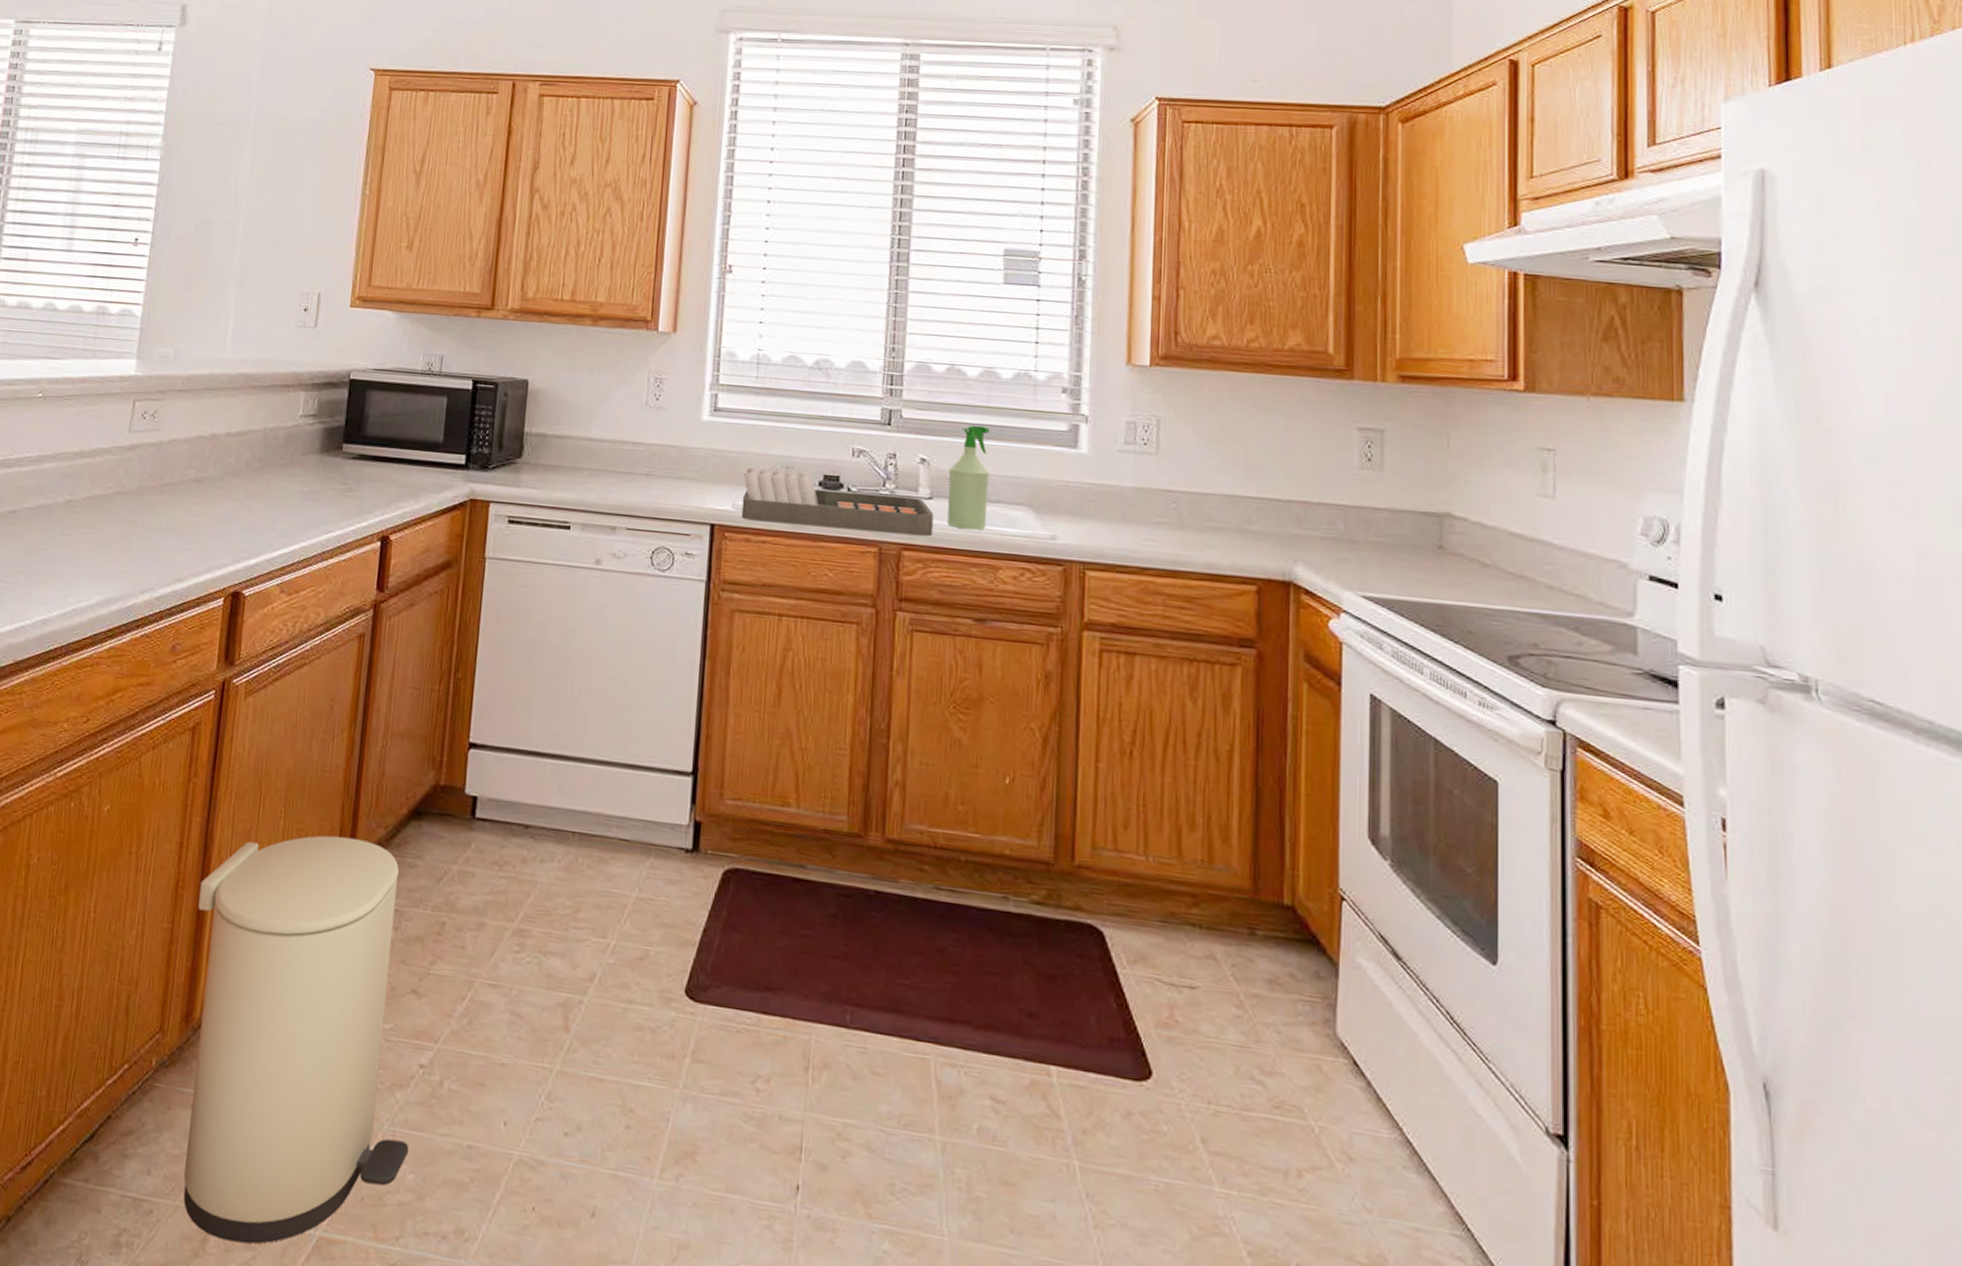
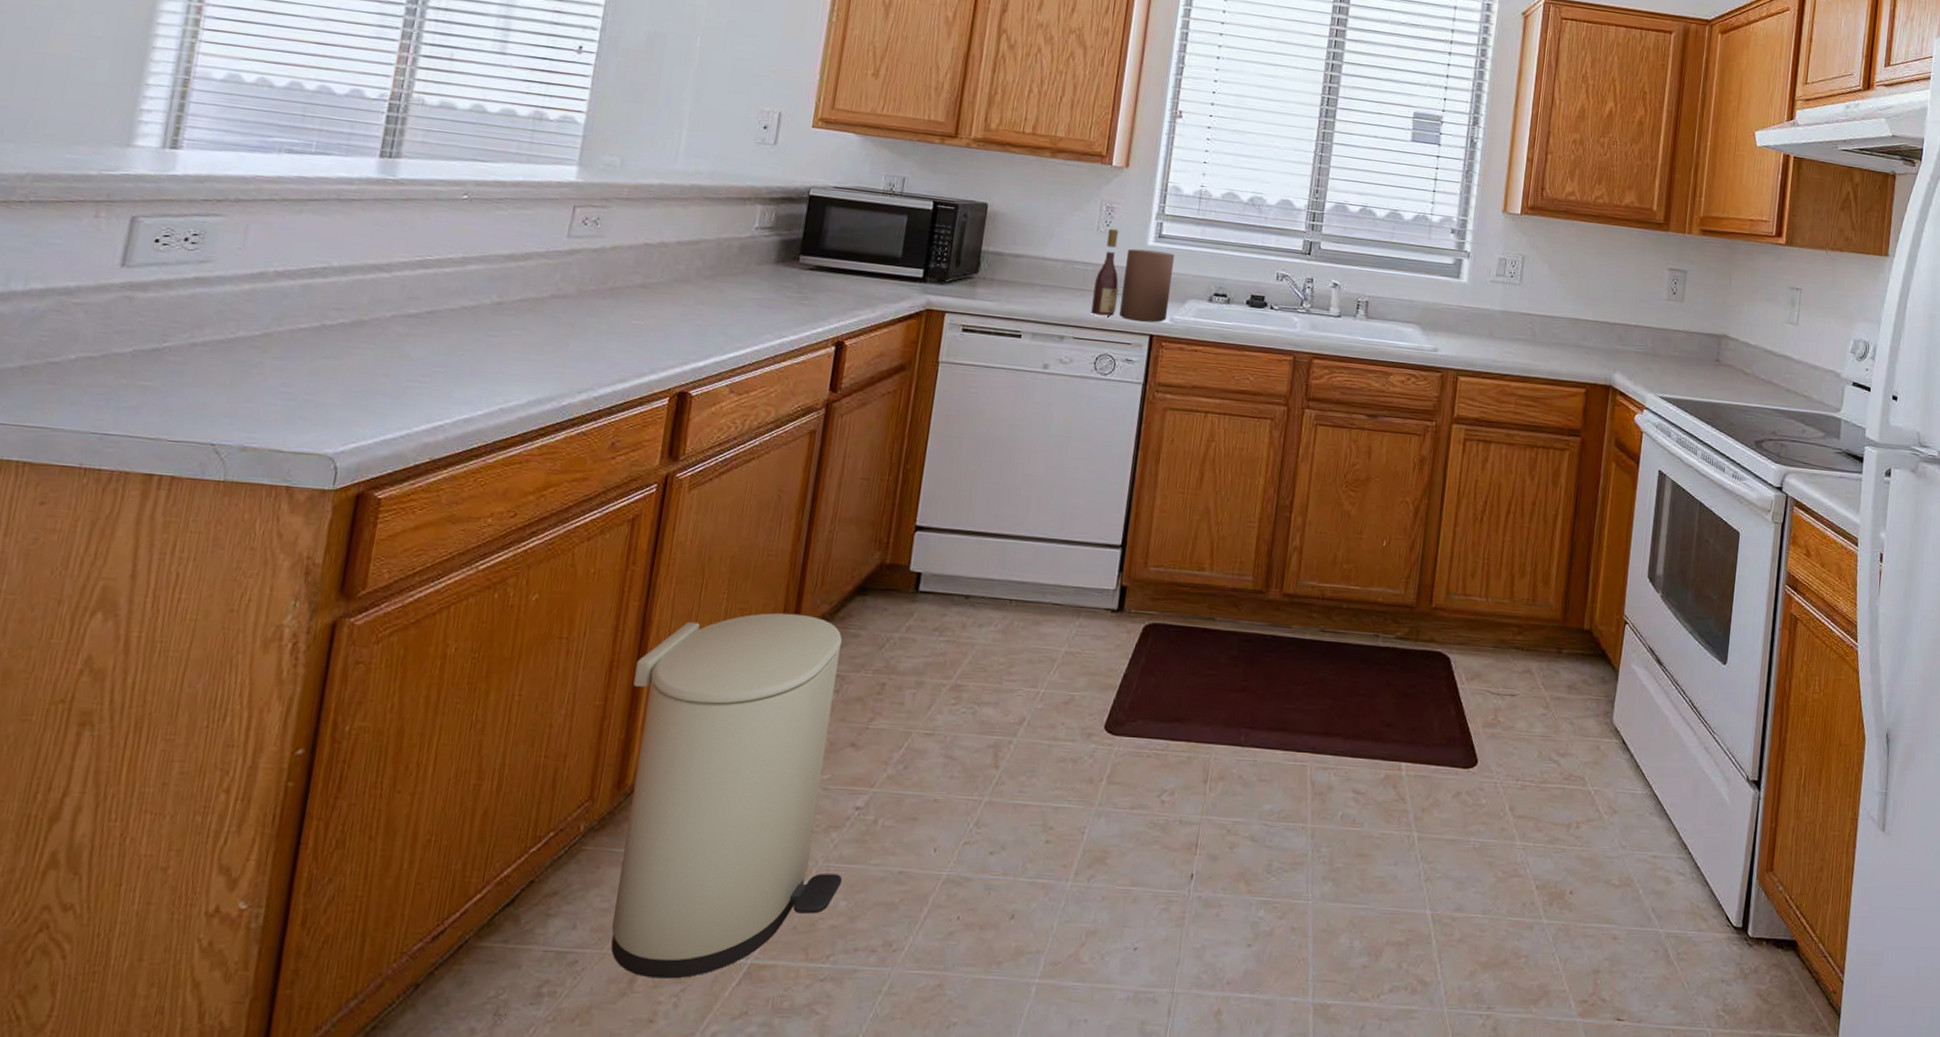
wine bottle: none [644,402,673,504] -> present [1091,228,1119,317]
canister: none [675,425,734,510] -> present [1119,248,1175,323]
sushi platter: present [741,466,934,537] -> none [1177,286,1341,348]
spray bottle: present [947,425,990,531] -> none [1351,257,1391,344]

